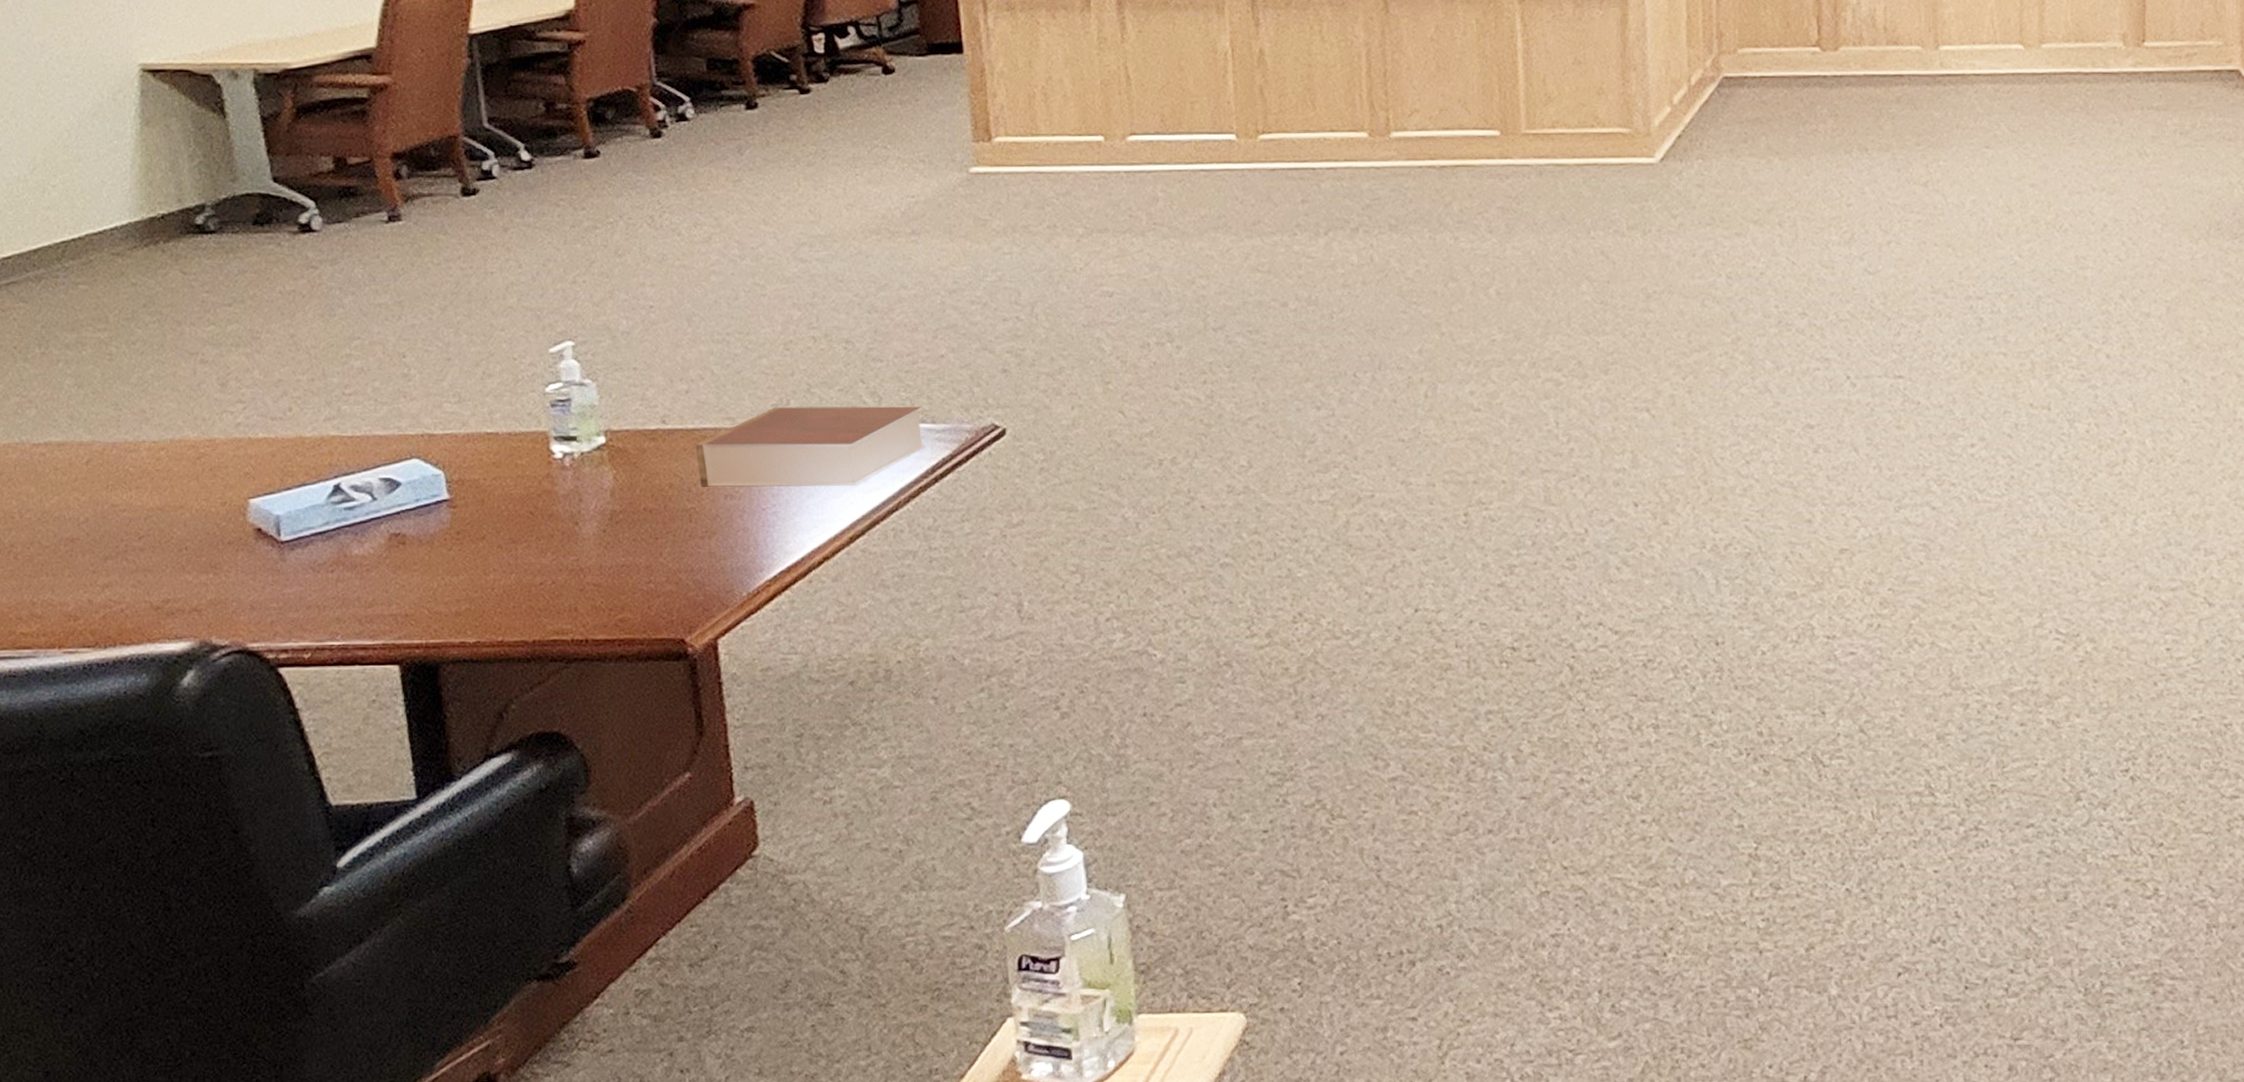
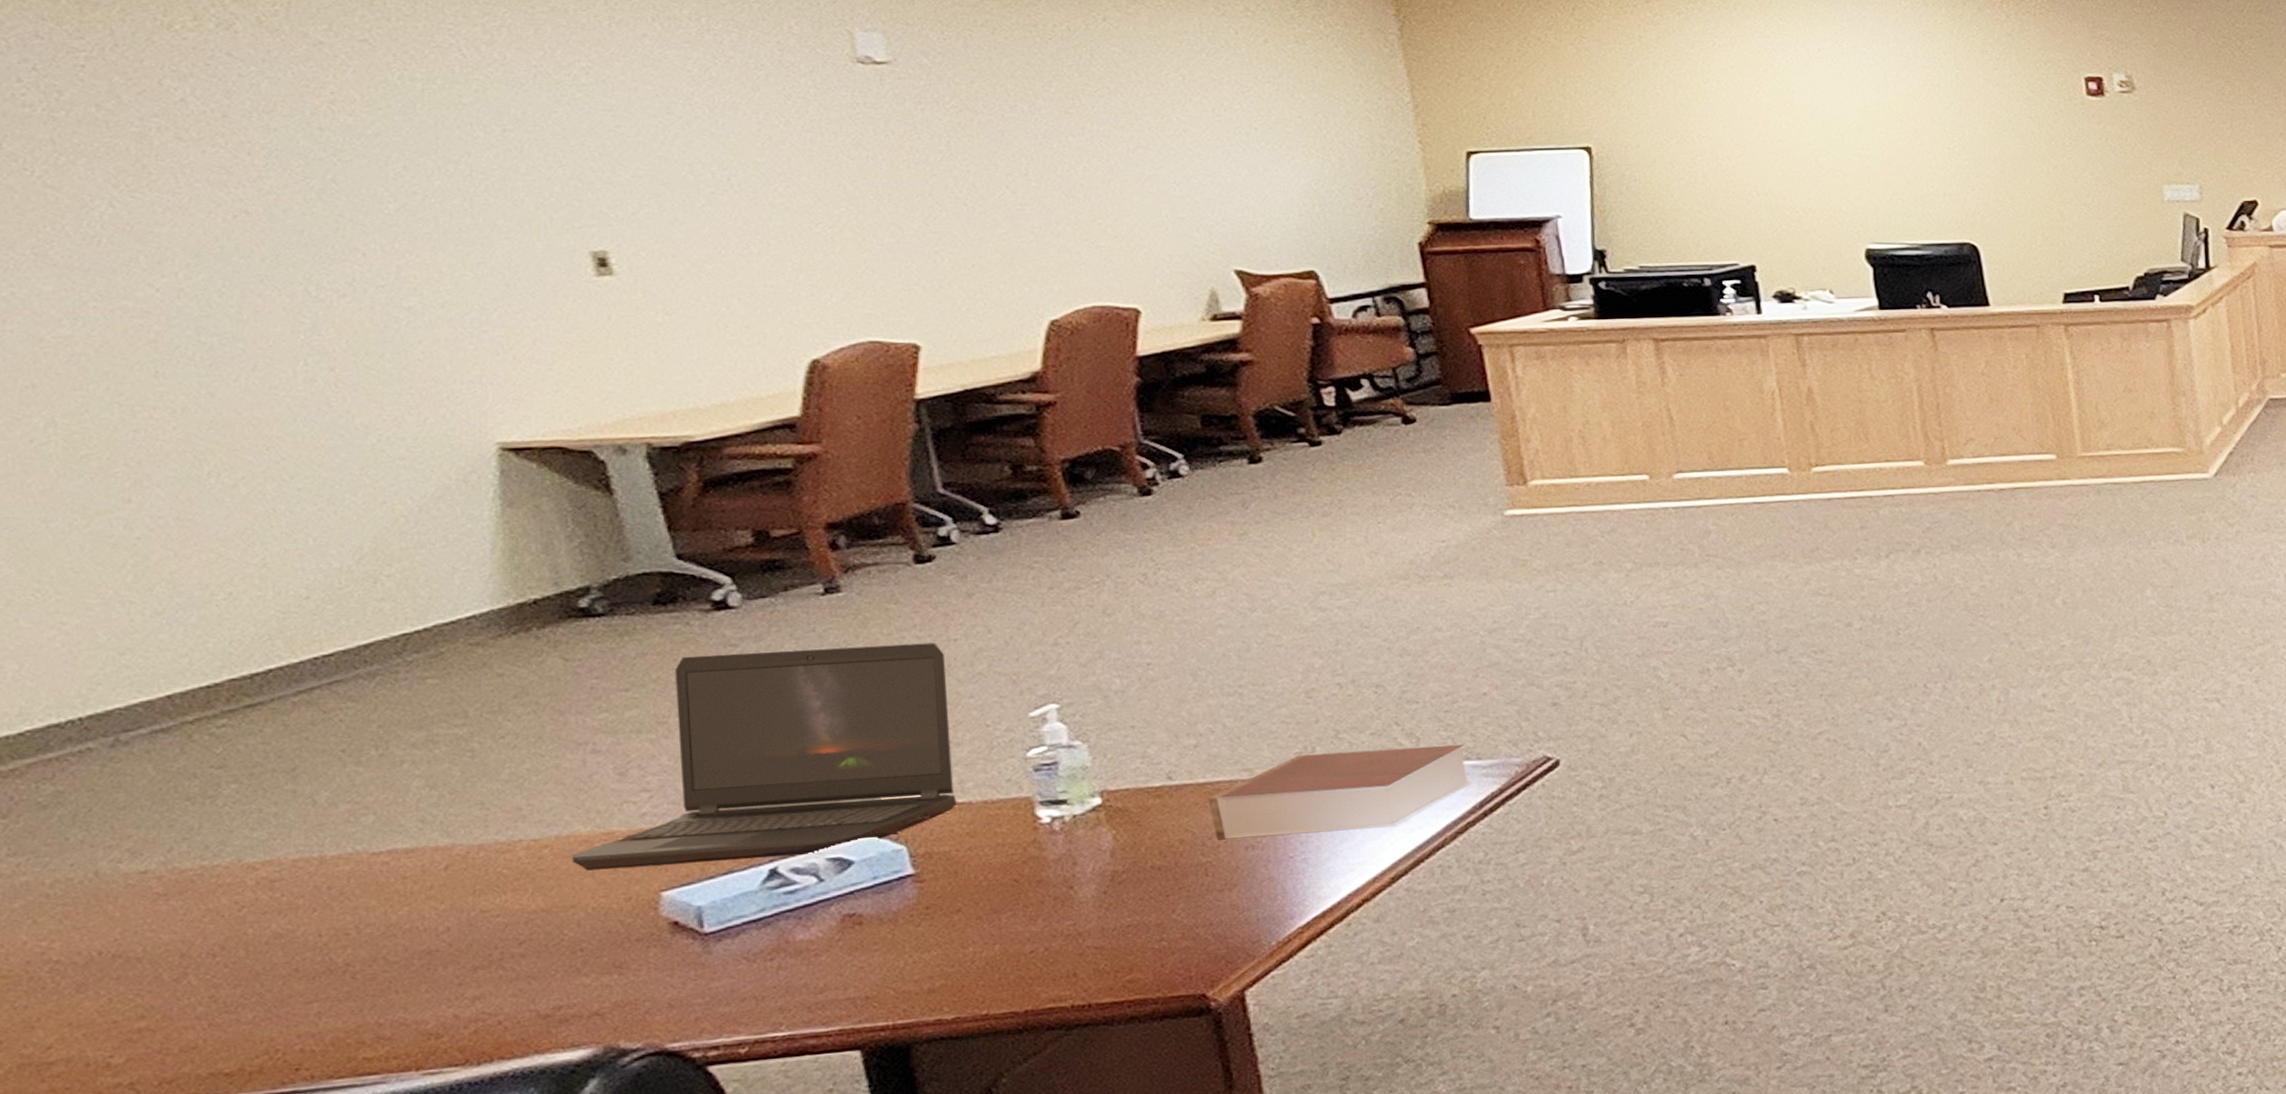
laptop computer: none [182,274,486,474] -> present [571,642,957,871]

